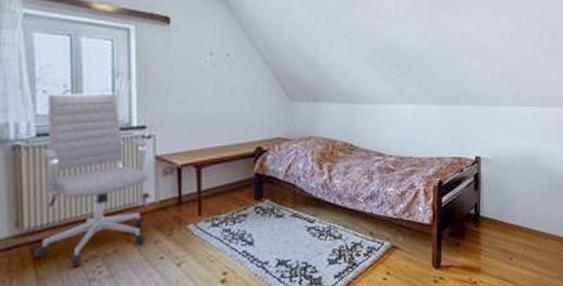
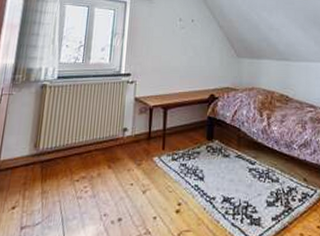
chair: present [35,93,148,267] -> none [43,47,130,185]

